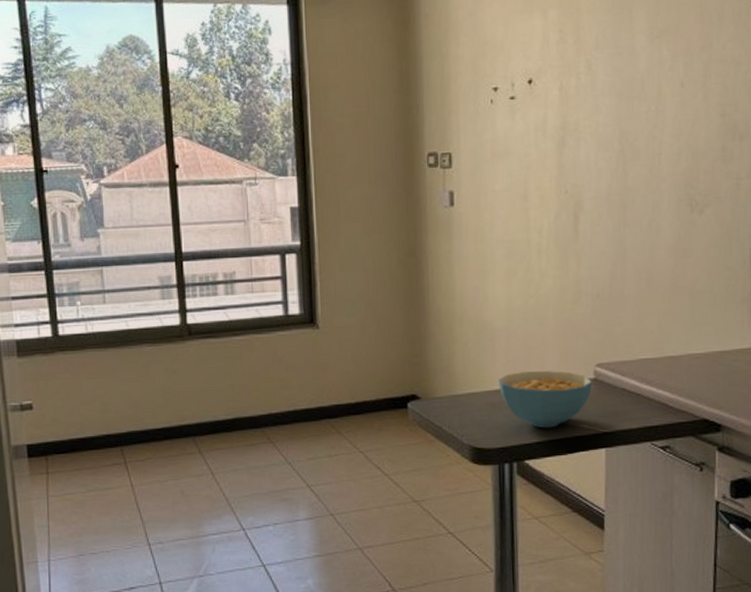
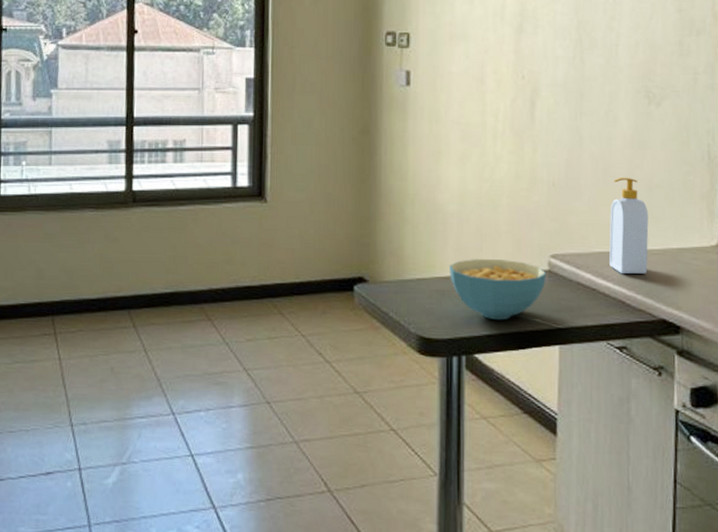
soap bottle: none [653,285,691,378] -> present [609,177,649,274]

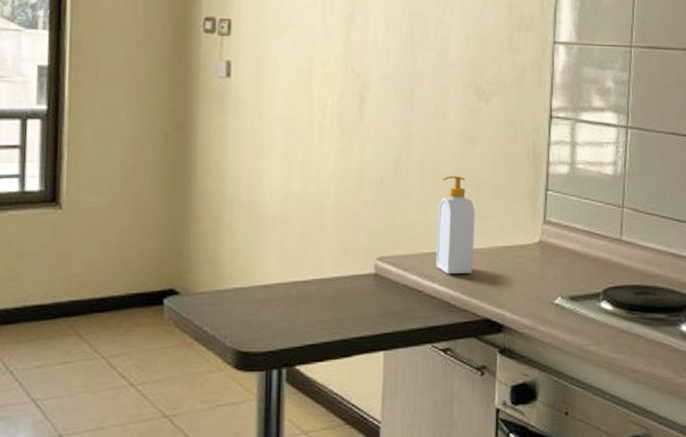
cereal bowl: present [448,259,547,320] -> none [269,264,373,328]

